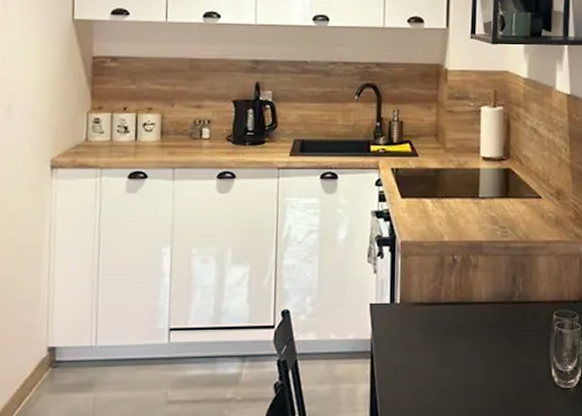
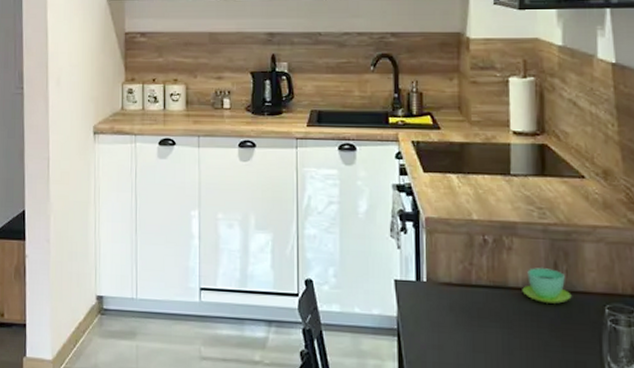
cup: none [485,282,526,314] -> present [522,268,572,304]

